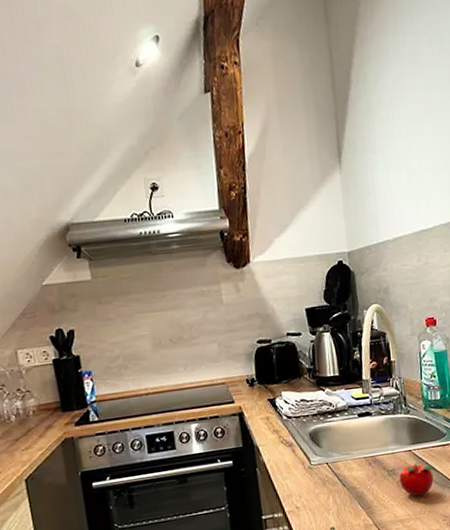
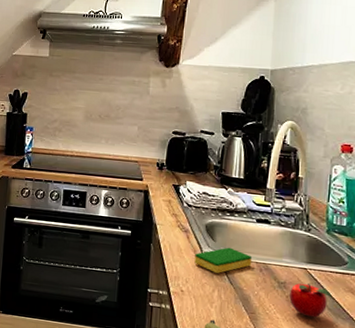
dish sponge: none [304,449,361,480] -> present [194,247,253,273]

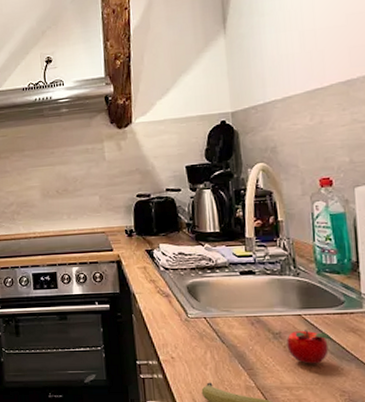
dish sponge: present [194,247,253,273] -> none [180,305,242,334]

